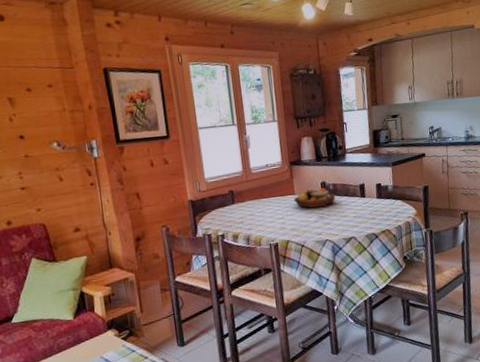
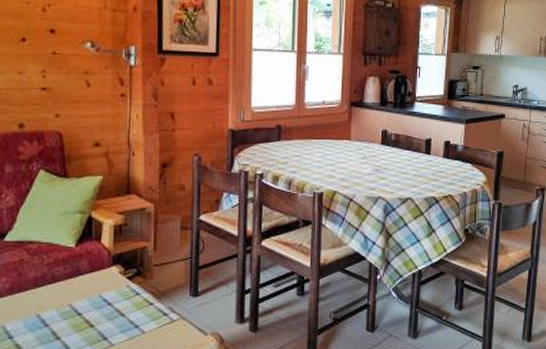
fruit bowl: present [293,187,336,209] -> none [348,134,397,158]

